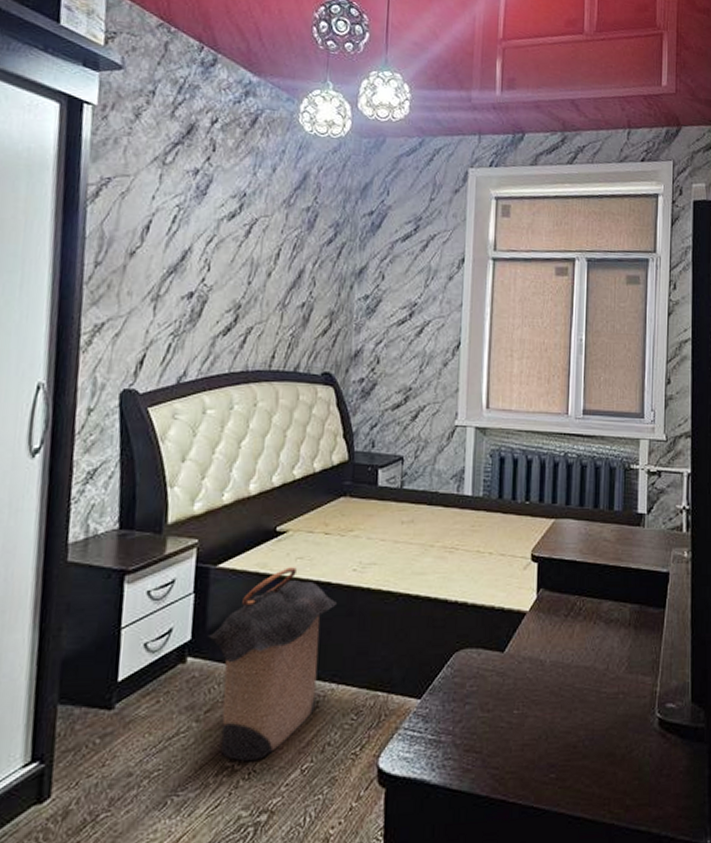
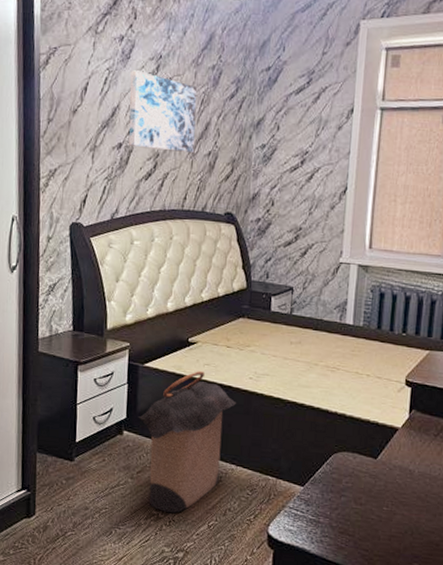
wall art: none [202,208,289,304] -> present [128,70,197,153]

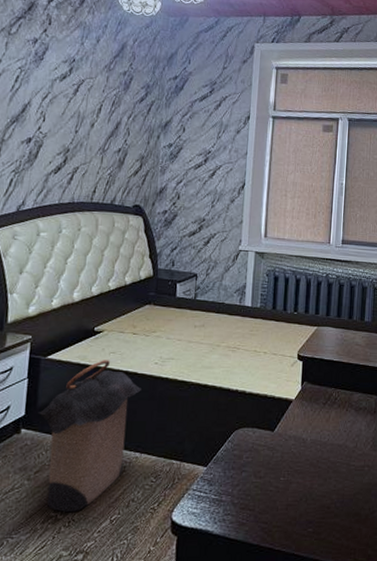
wall art: present [128,70,197,153] -> none [39,71,109,149]

